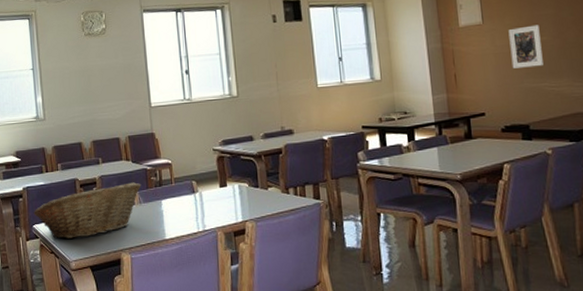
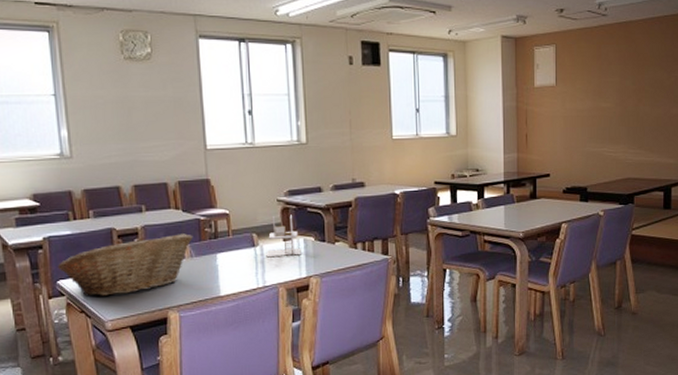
napkin holder: none [205,162,237,202] -> present [266,215,301,256]
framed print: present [508,25,544,69] -> none [578,91,605,132]

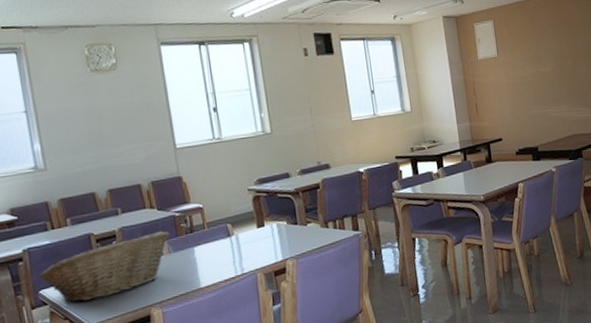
napkin holder: present [266,215,301,256] -> none [242,202,276,245]

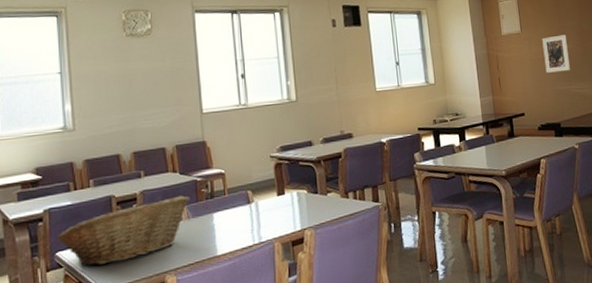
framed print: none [519,57,548,97] -> present [542,34,570,73]

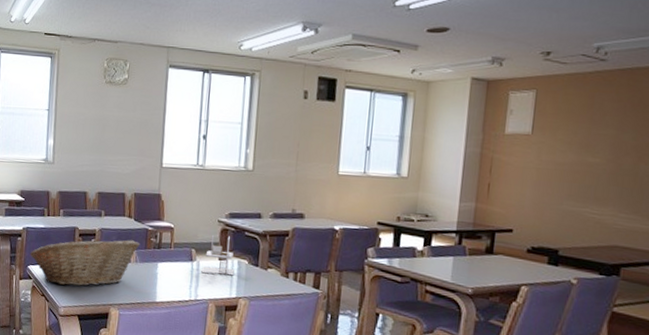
napkin holder: none [261,169,295,212] -> present [201,234,234,276]
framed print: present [542,34,570,73] -> none [554,144,594,190]

